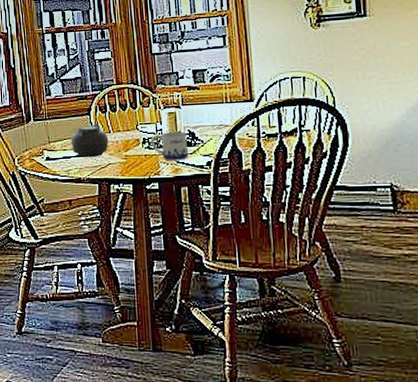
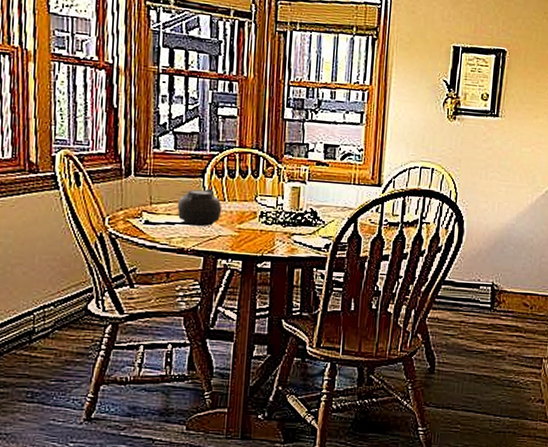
mug: present [150,131,189,161] -> none [268,208,308,240]

